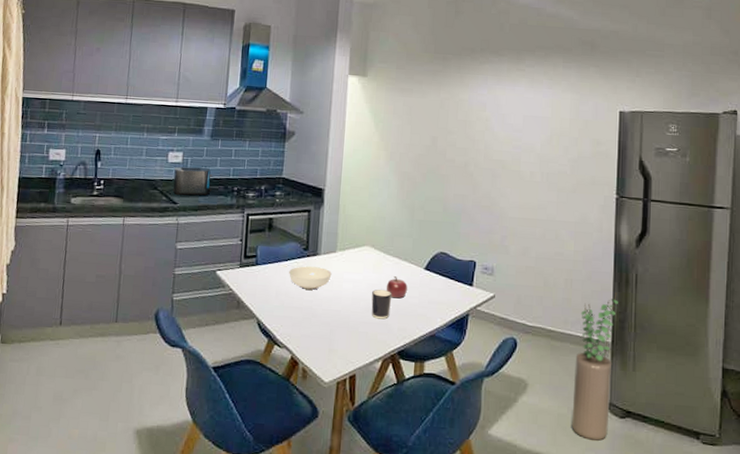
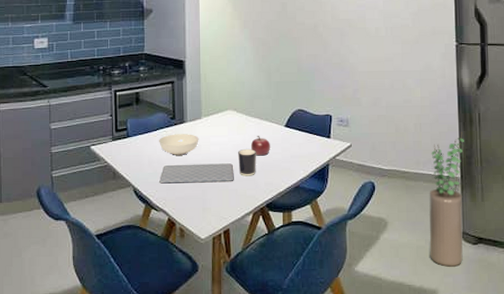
toaster: present [172,166,213,196] -> none [40,50,78,78]
placemat: none [285,298,366,323] -> present [159,163,234,184]

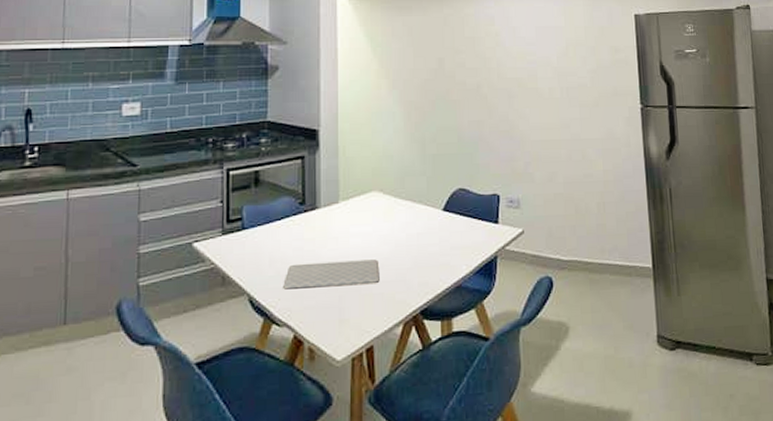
bowl: present [159,134,199,155] -> none [284,223,335,252]
mug: present [237,148,257,176] -> none [384,239,409,276]
fruit: present [250,136,270,156] -> none [400,223,425,249]
vase: present [428,131,464,267] -> none [617,210,659,381]

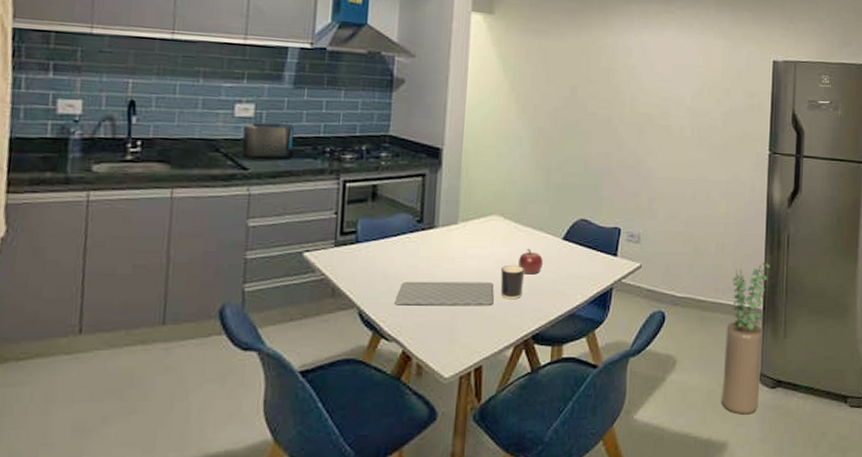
toaster: none [129,118,180,155] -> present [241,122,297,159]
mug: none [384,239,409,276] -> present [500,264,526,300]
fruit: none [400,223,425,249] -> present [517,249,543,275]
vase: none [617,210,659,381] -> present [722,255,770,415]

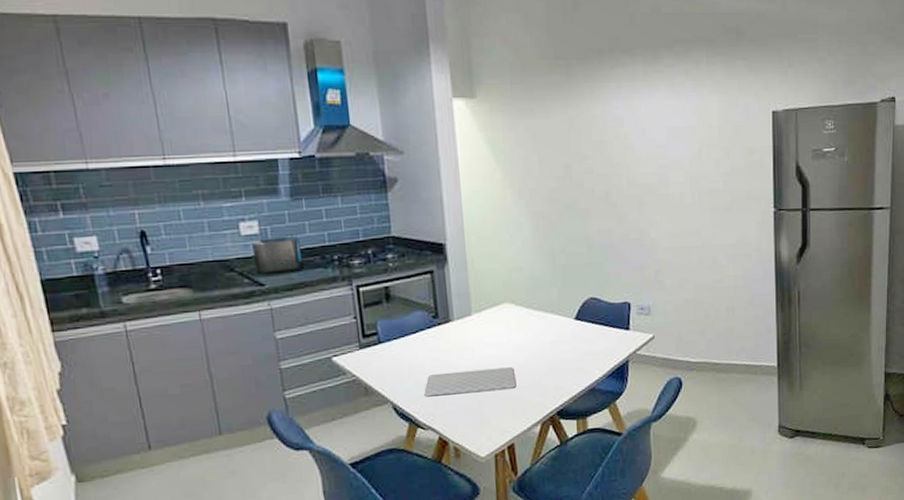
mug: present [500,264,526,300] -> none [518,348,543,381]
fruit: present [517,249,543,275] -> none [534,332,558,356]
vase: present [722,255,770,415] -> none [742,313,782,464]

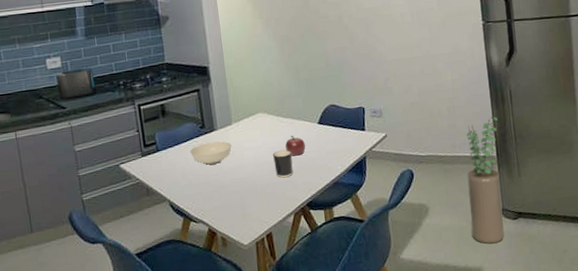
bowl: none [420,334,471,362] -> present [190,141,232,165]
placemat: present [424,367,517,397] -> none [195,166,272,195]
mug: none [518,348,543,381] -> present [272,149,293,178]
fruit: none [534,332,558,356] -> present [285,136,305,156]
vase: none [742,313,782,464] -> present [466,110,505,244]

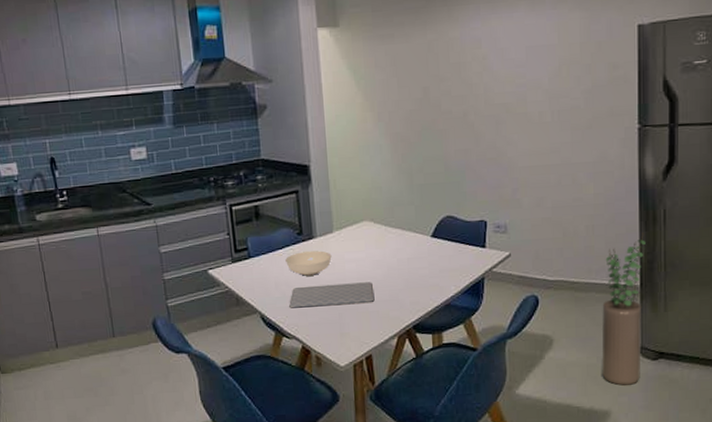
toaster: present [54,67,98,100] -> none [139,160,186,195]
placemat: none [195,166,272,195] -> present [289,282,375,308]
mug: present [272,149,293,178] -> none [377,264,400,296]
fruit: present [285,136,305,156] -> none [392,249,415,272]

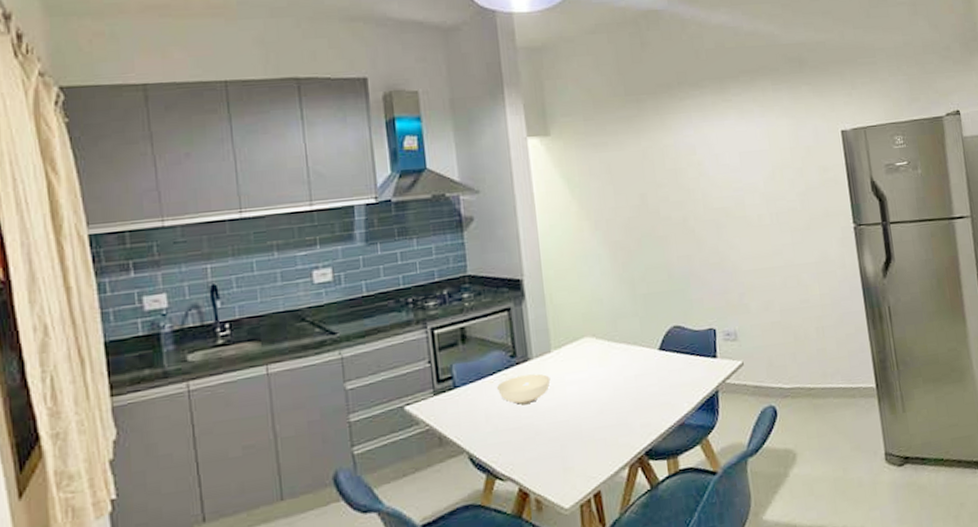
placemat: present [289,282,375,308] -> none [502,405,601,444]
vase: present [601,232,646,386] -> none [838,330,889,499]

